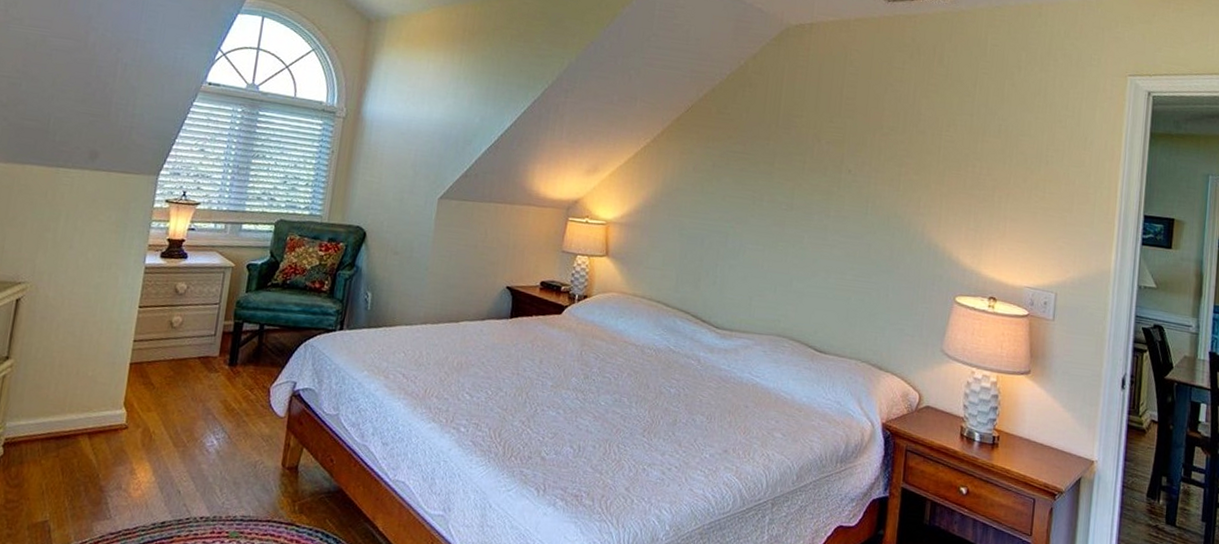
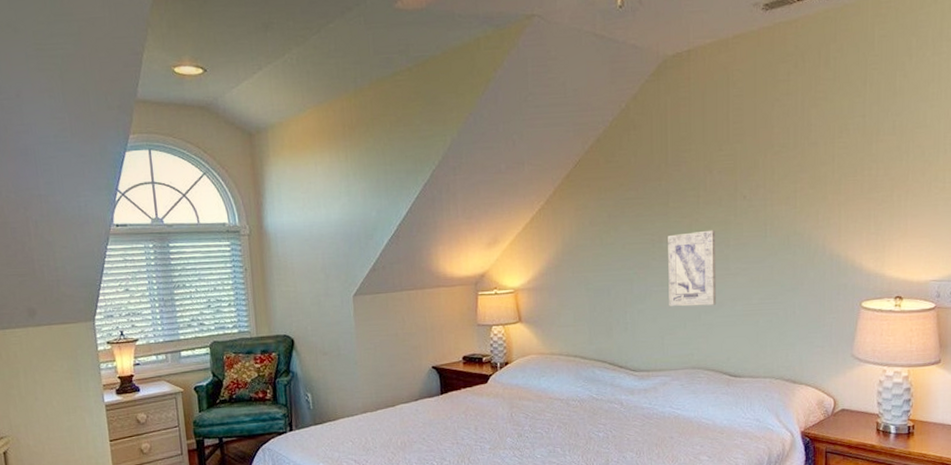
wall art: none [761,195,817,274] -> present [668,230,717,307]

